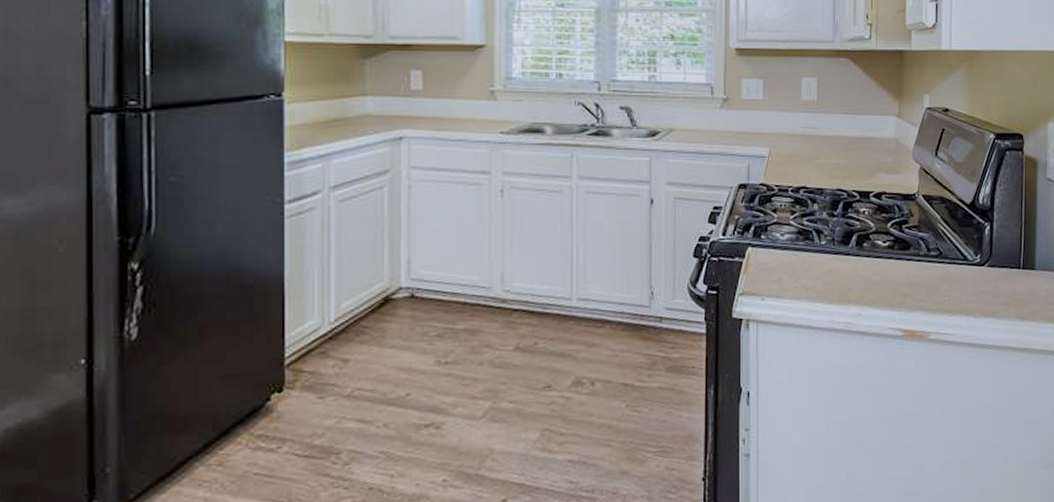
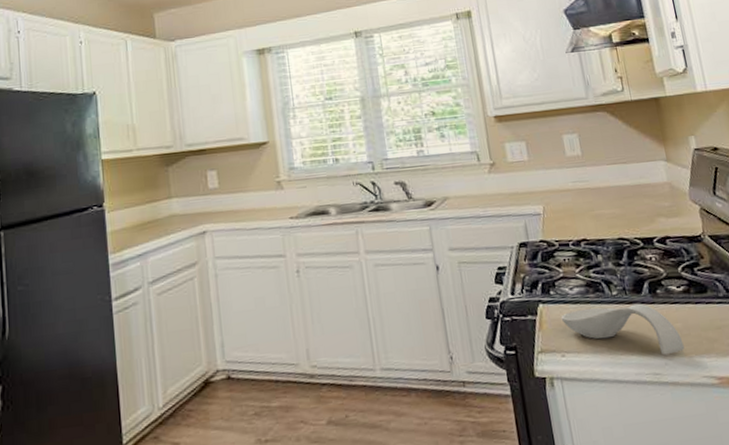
spoon rest: none [767,254,878,306] -> present [560,303,685,356]

